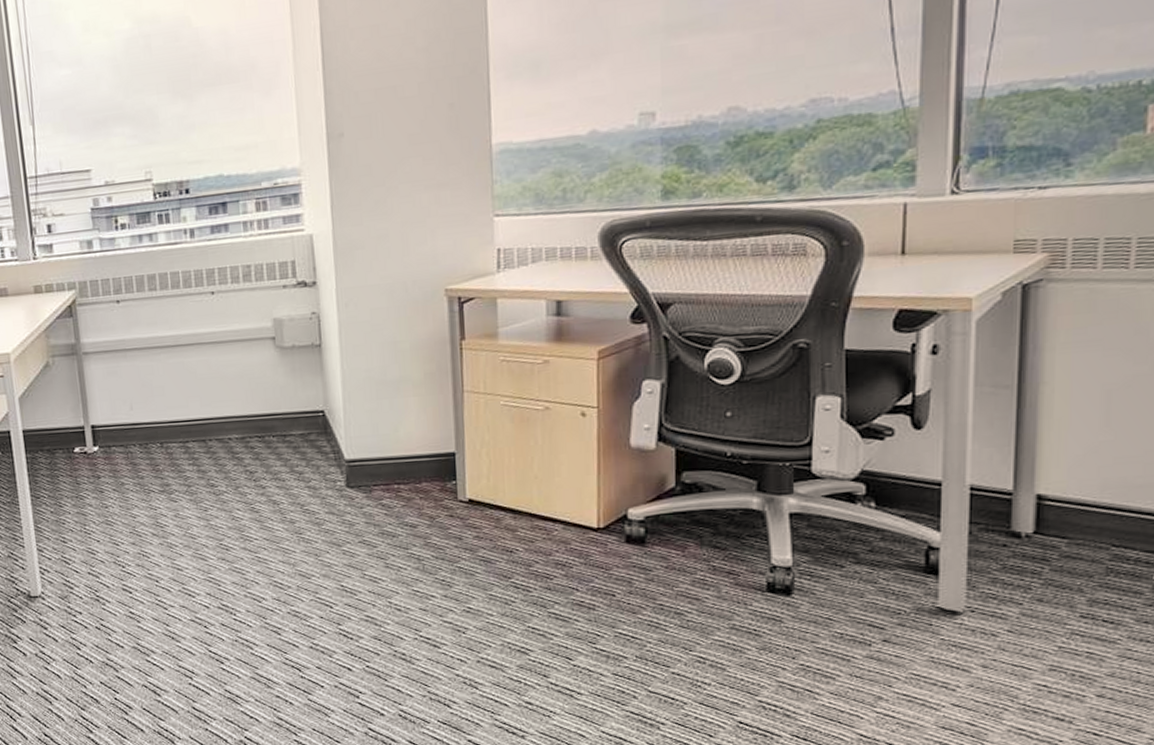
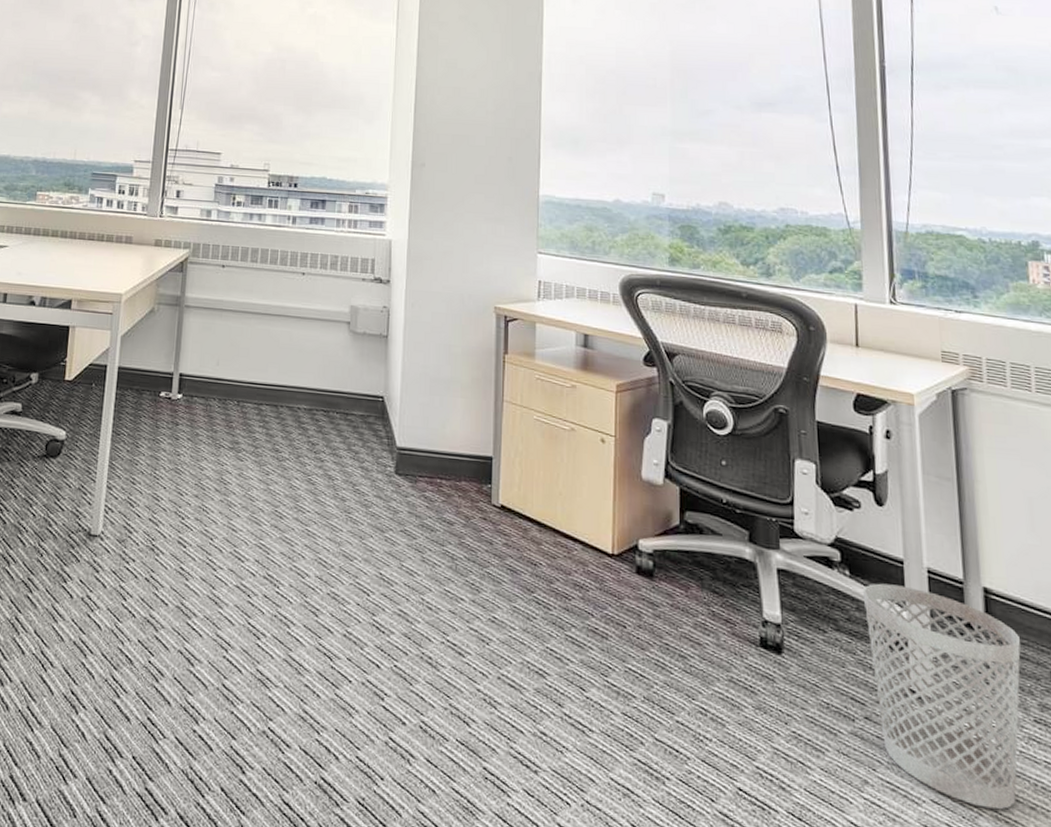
wastebasket: none [889,507,1074,703] -> present [862,583,1021,810]

